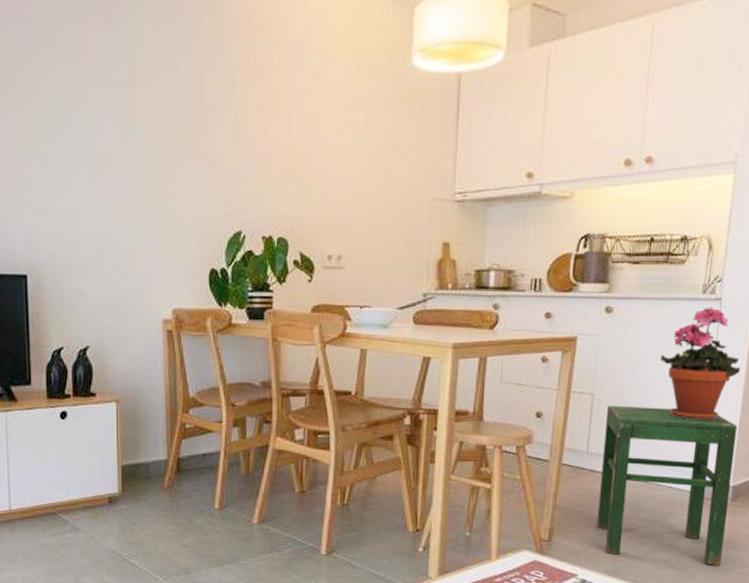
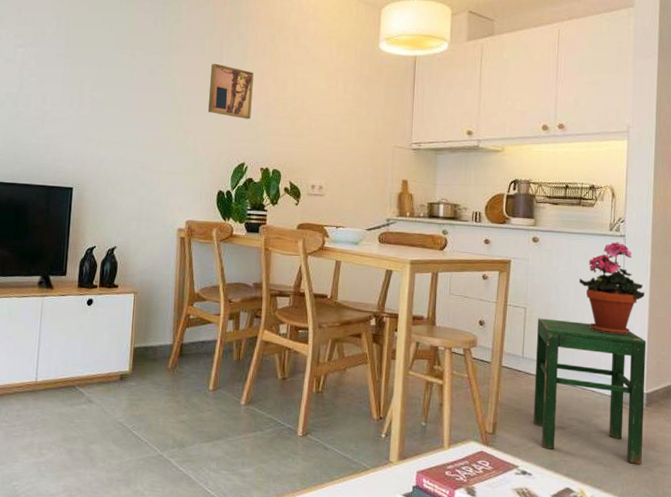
wall art: none [191,97,247,173] -> present [208,63,254,119]

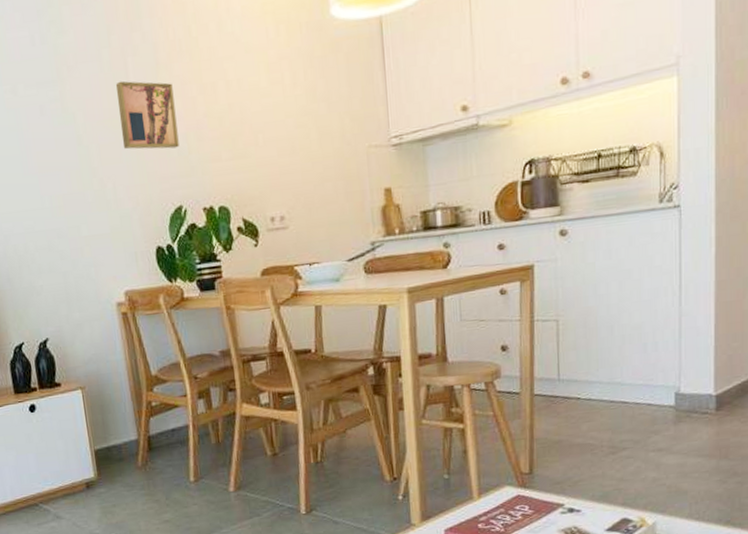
stool: present [533,318,646,464] -> none [574,324,714,480]
potted plant: present [579,242,645,336] -> none [624,215,709,334]

